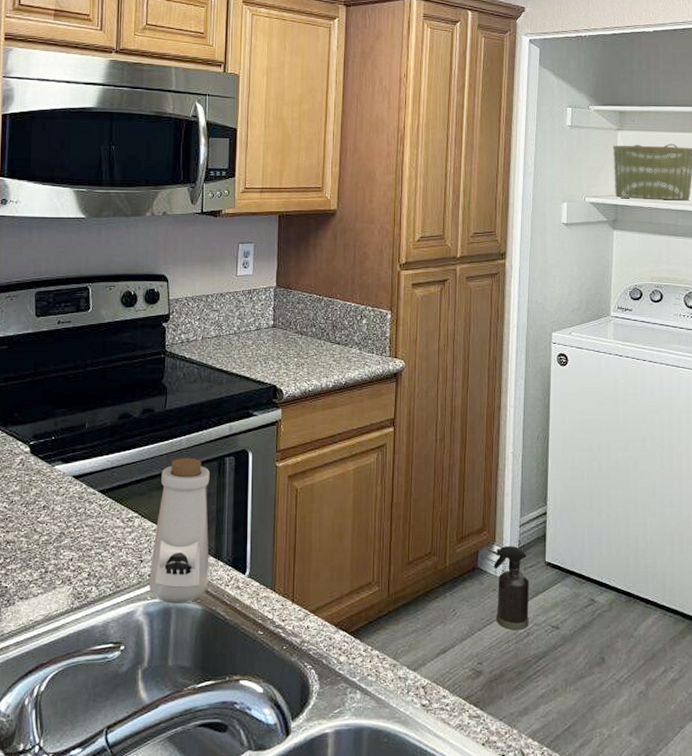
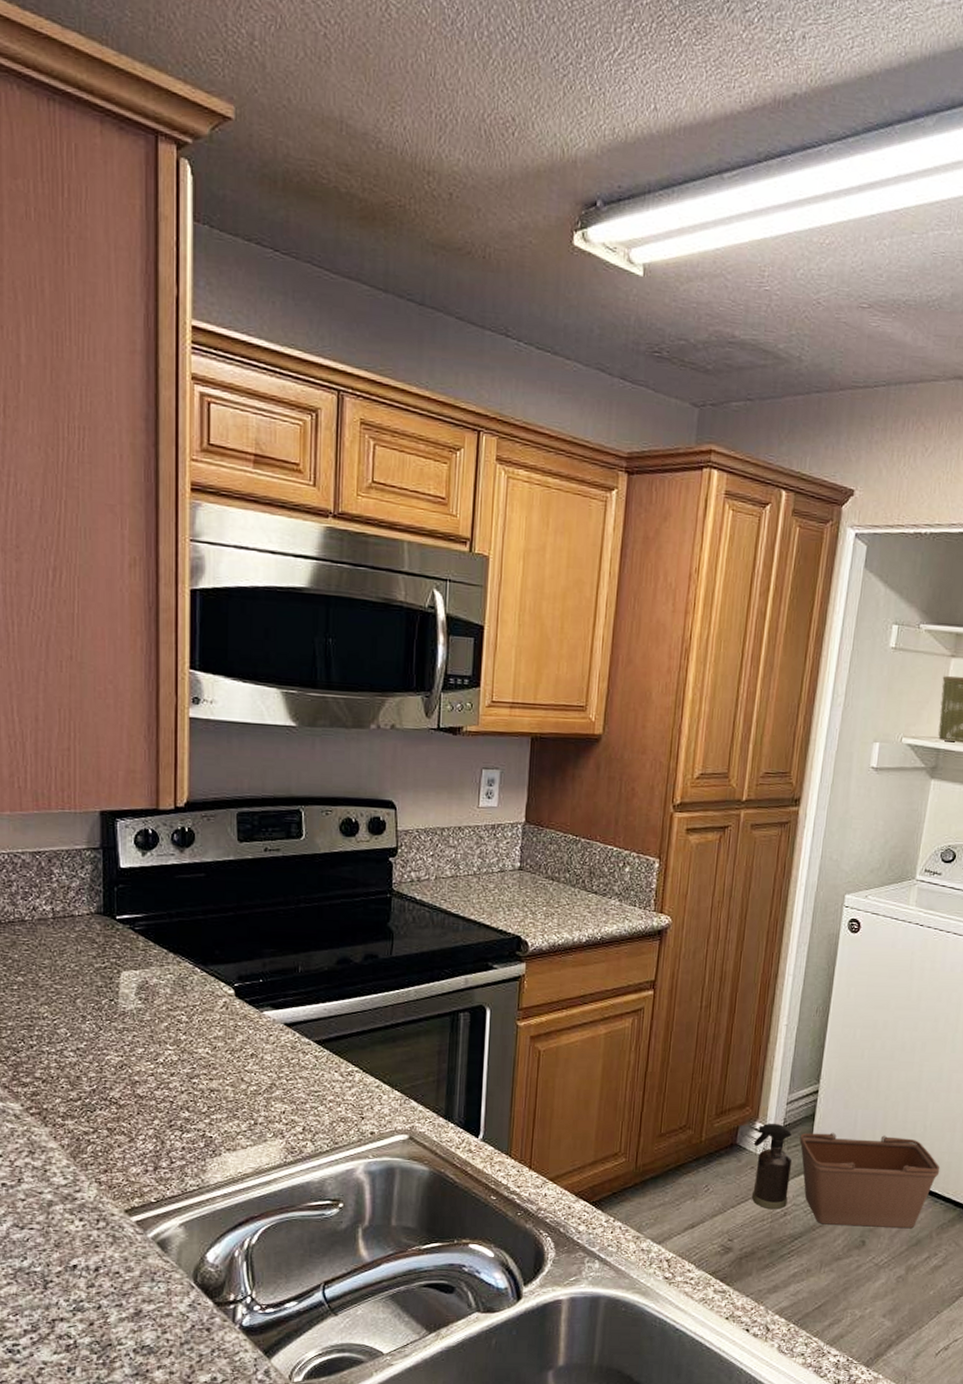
bottle: present [149,458,210,604] -> none [371,1011,441,1164]
bicycle basket: none [534,551,665,643] -> present [799,1132,940,1229]

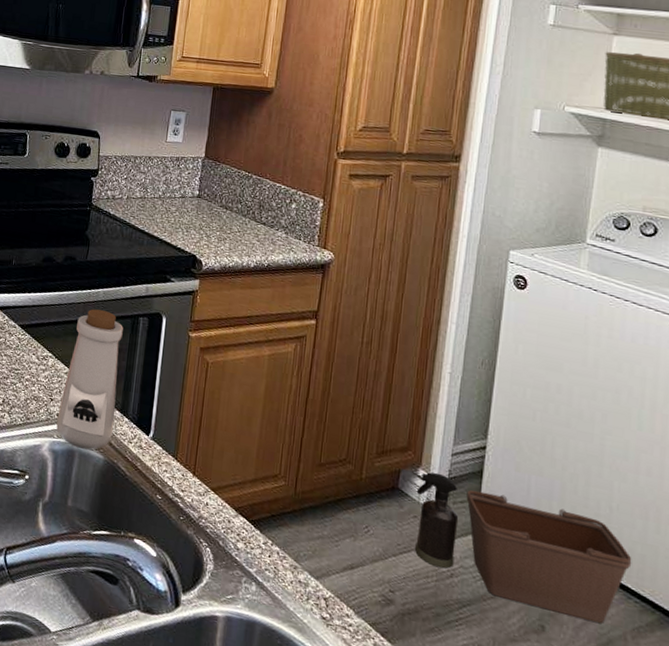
bottle: none [371,1011,441,1164] -> present [56,309,123,451]

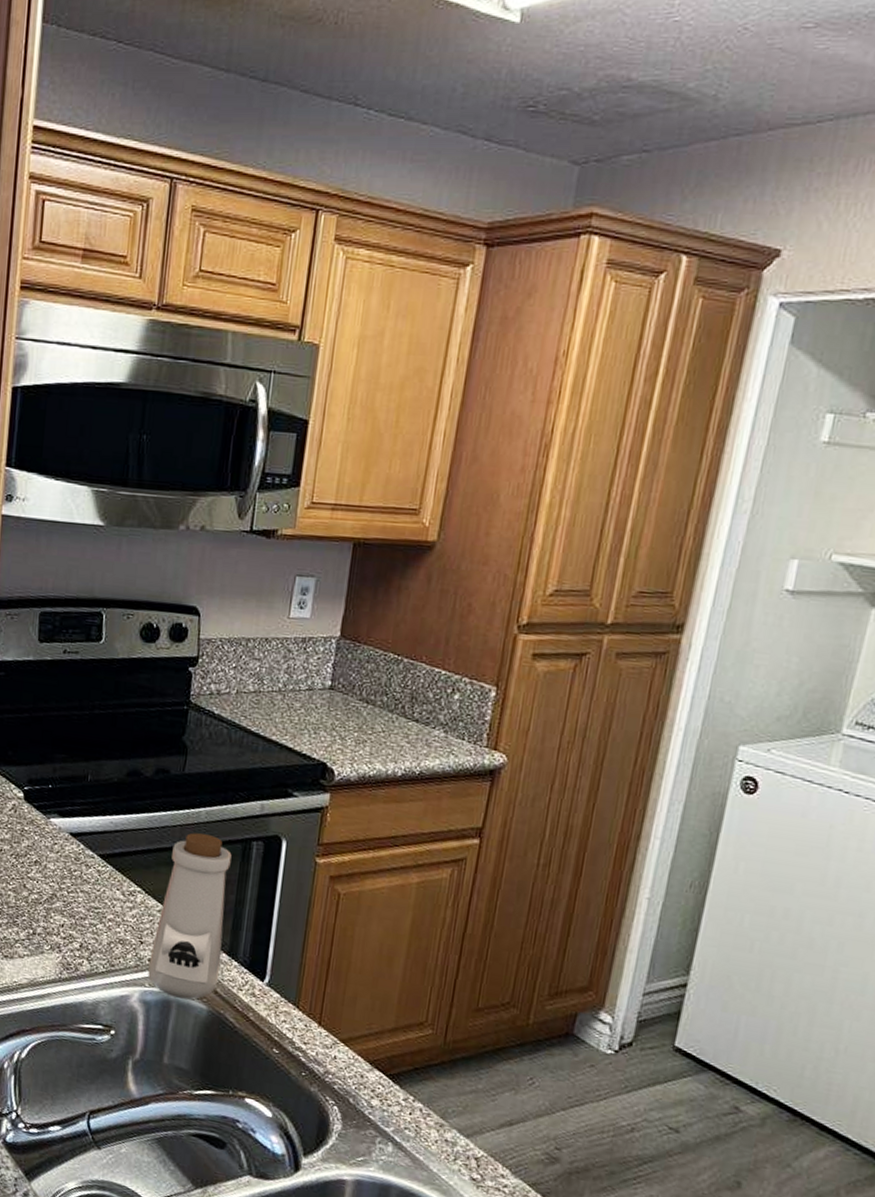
spray bottle: present [415,472,459,569] -> none [589,1015,647,1123]
bicycle basket: present [466,489,632,624] -> none [657,1033,857,1179]

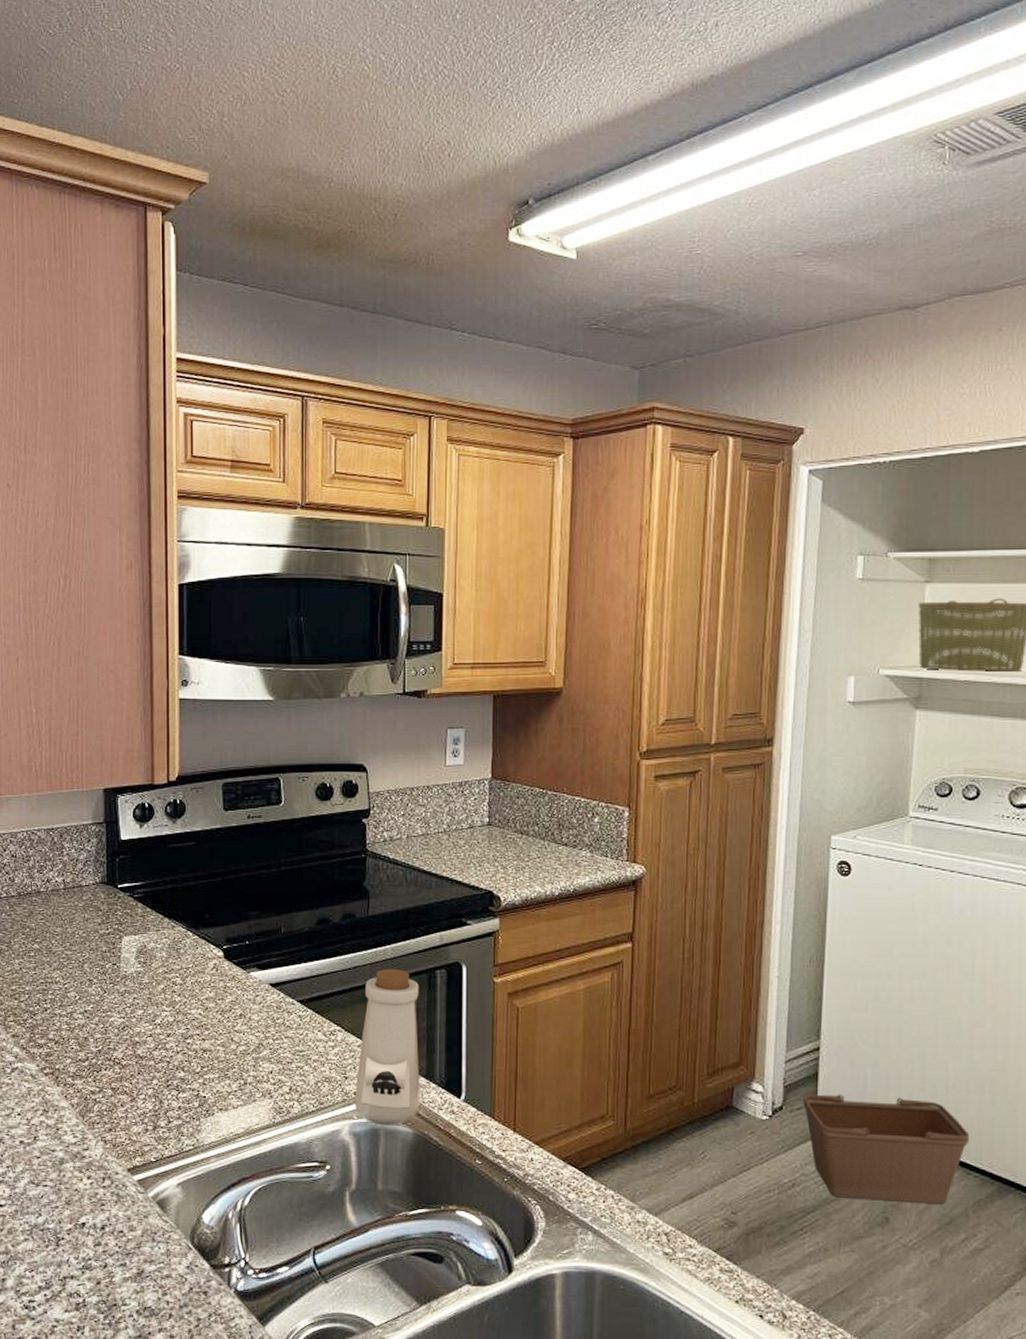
bicycle basket: none [657,1033,857,1179] -> present [803,1094,970,1205]

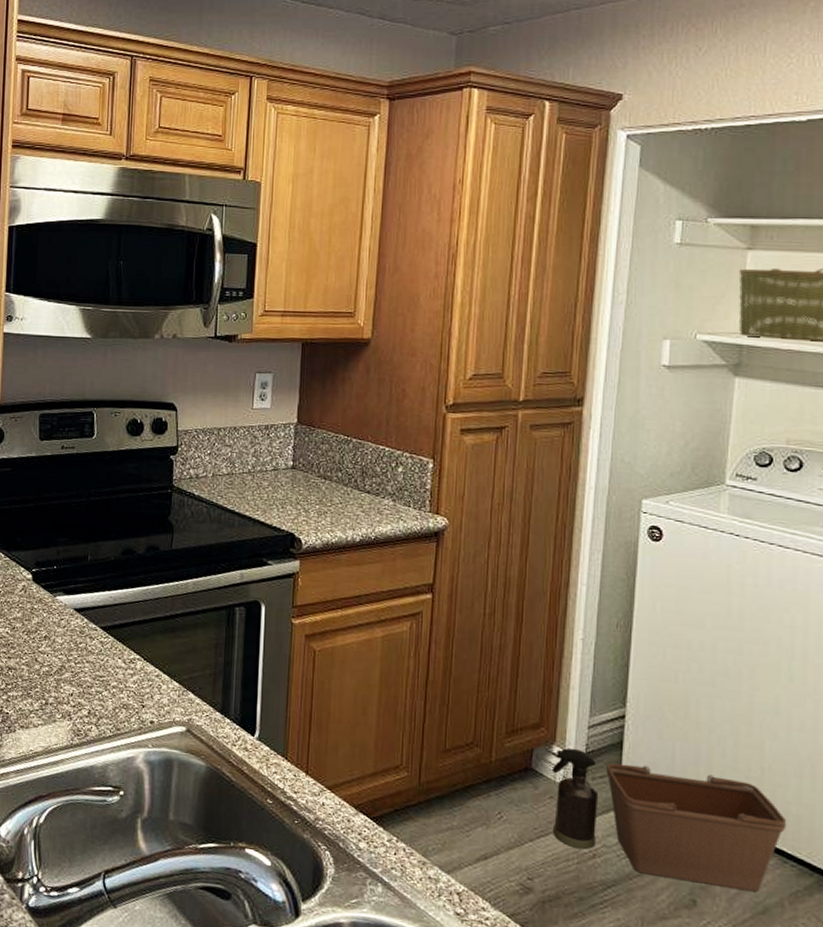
bottle: present [355,969,420,1126] -> none [150,602,218,758]
spray bottle: none [751,1083,797,1180] -> present [551,748,599,850]

